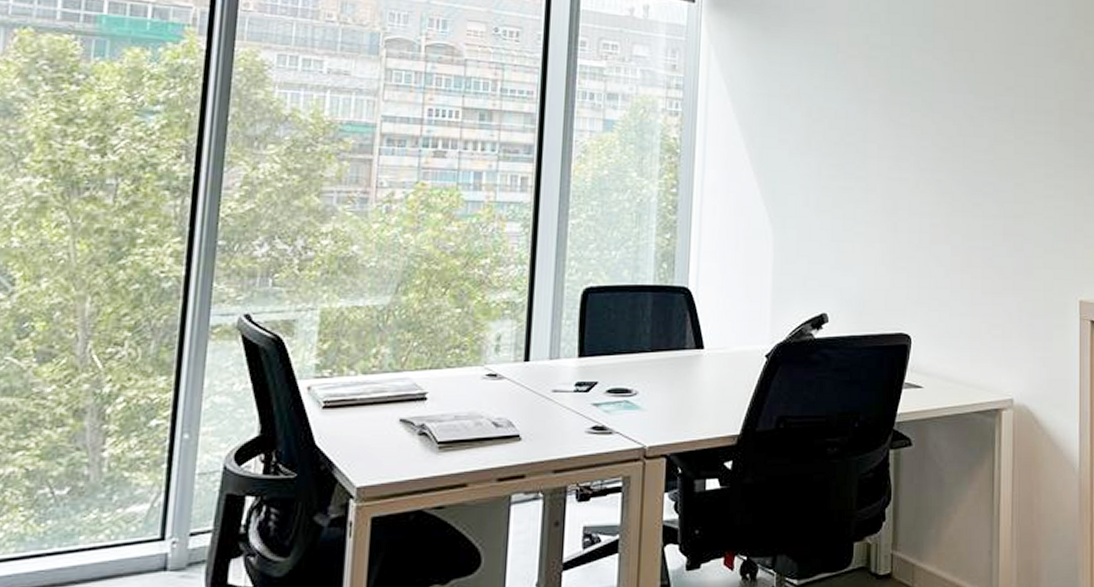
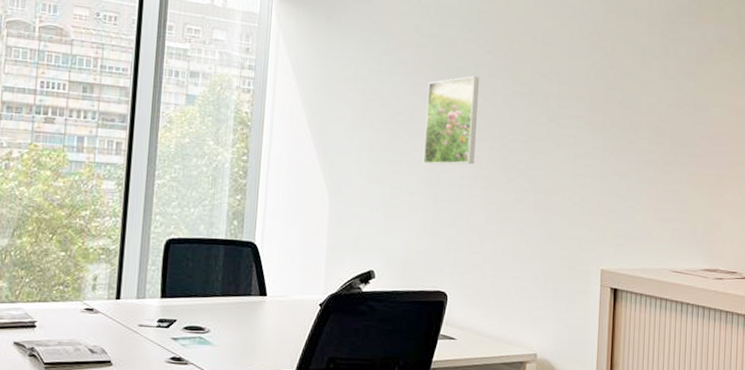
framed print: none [878,90,937,191] -> present [422,76,479,165]

